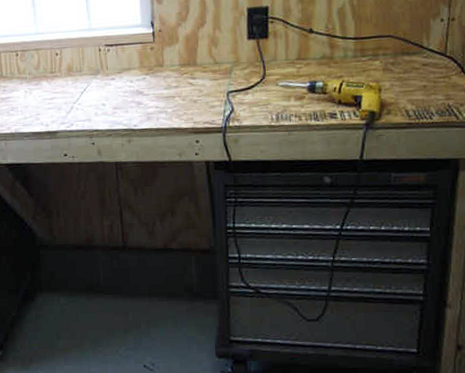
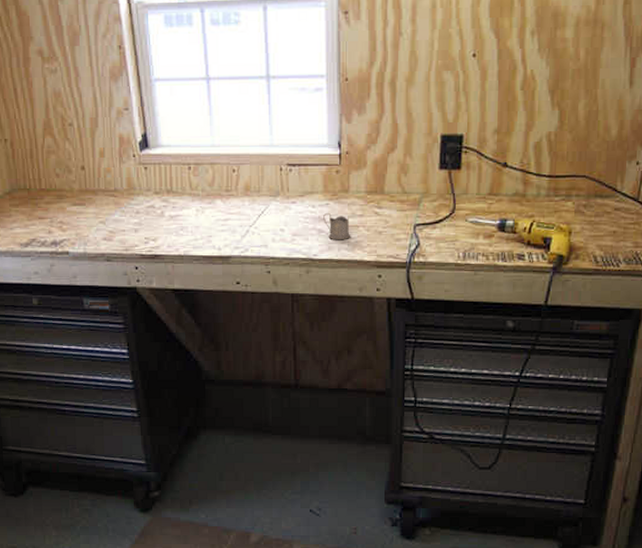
tea glass holder: none [141,86,168,110] -> present [323,212,351,239]

